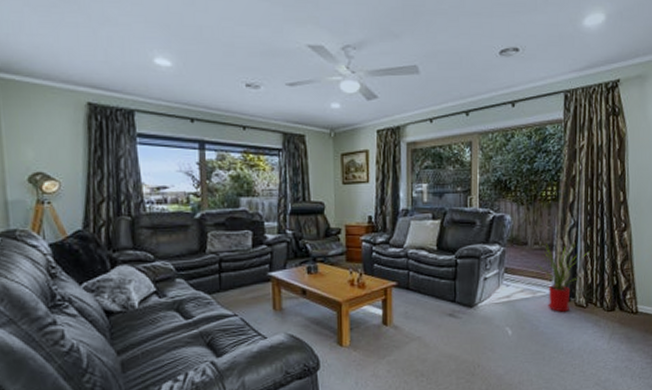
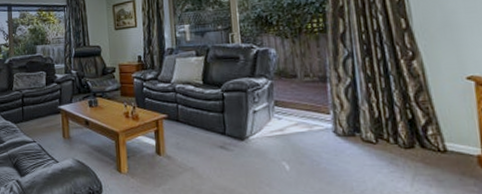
house plant: present [536,240,590,312] -> none [310,72,372,148]

